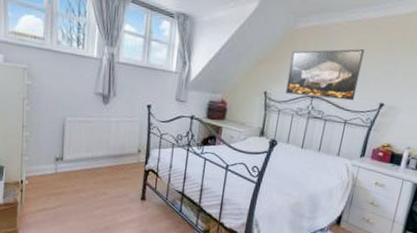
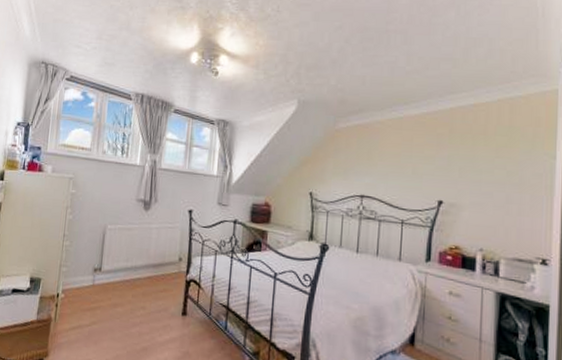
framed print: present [285,49,365,101] -> none [332,145,412,199]

